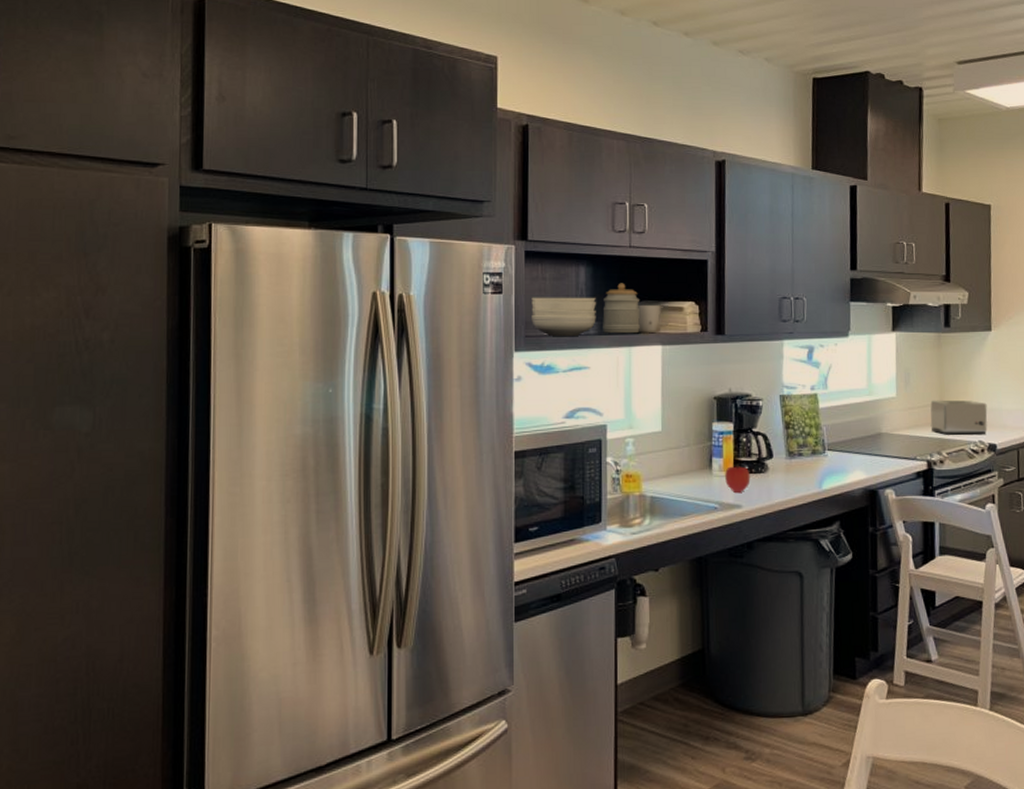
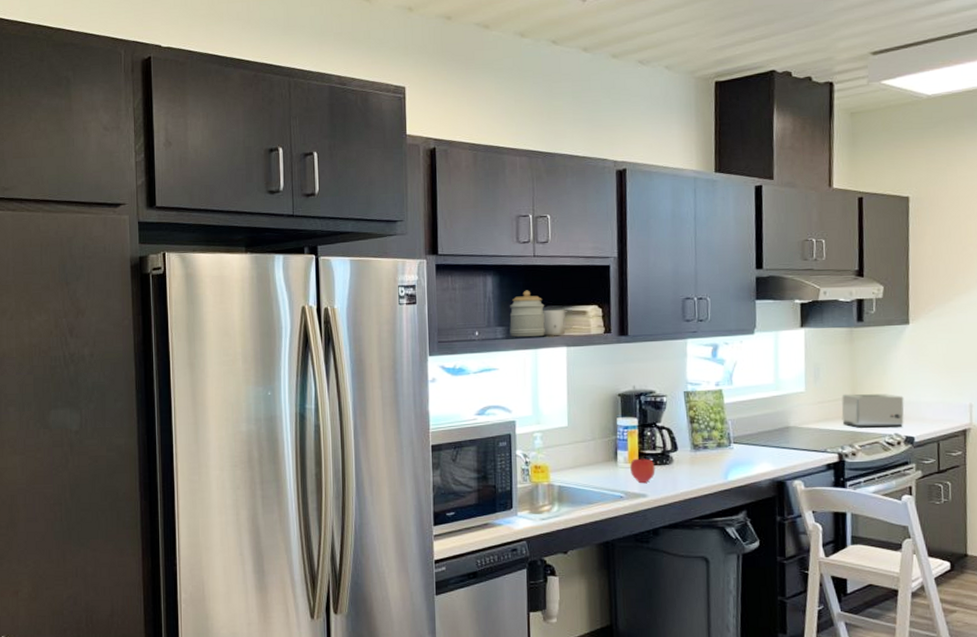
bowl: present [531,297,596,336] -> none [443,304,504,341]

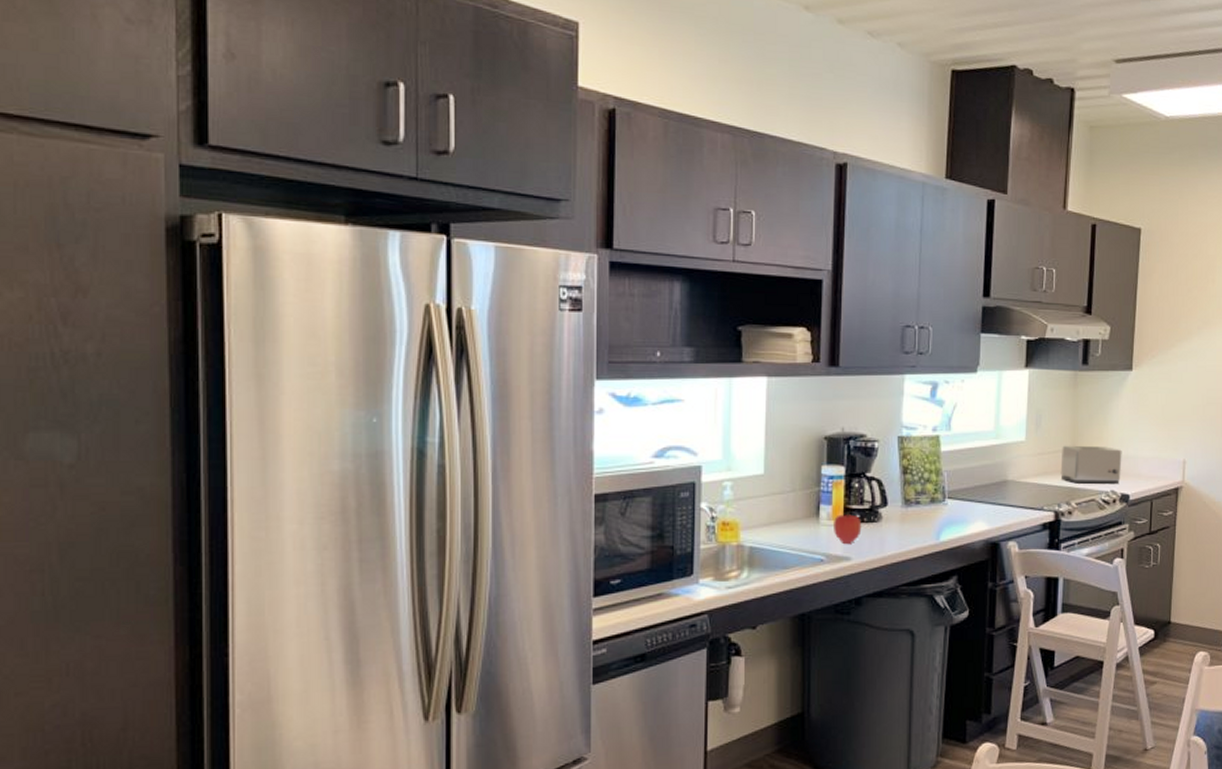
jar: present [509,290,545,338] -> none [700,303,744,363]
mug: present [543,309,574,336] -> none [741,329,777,362]

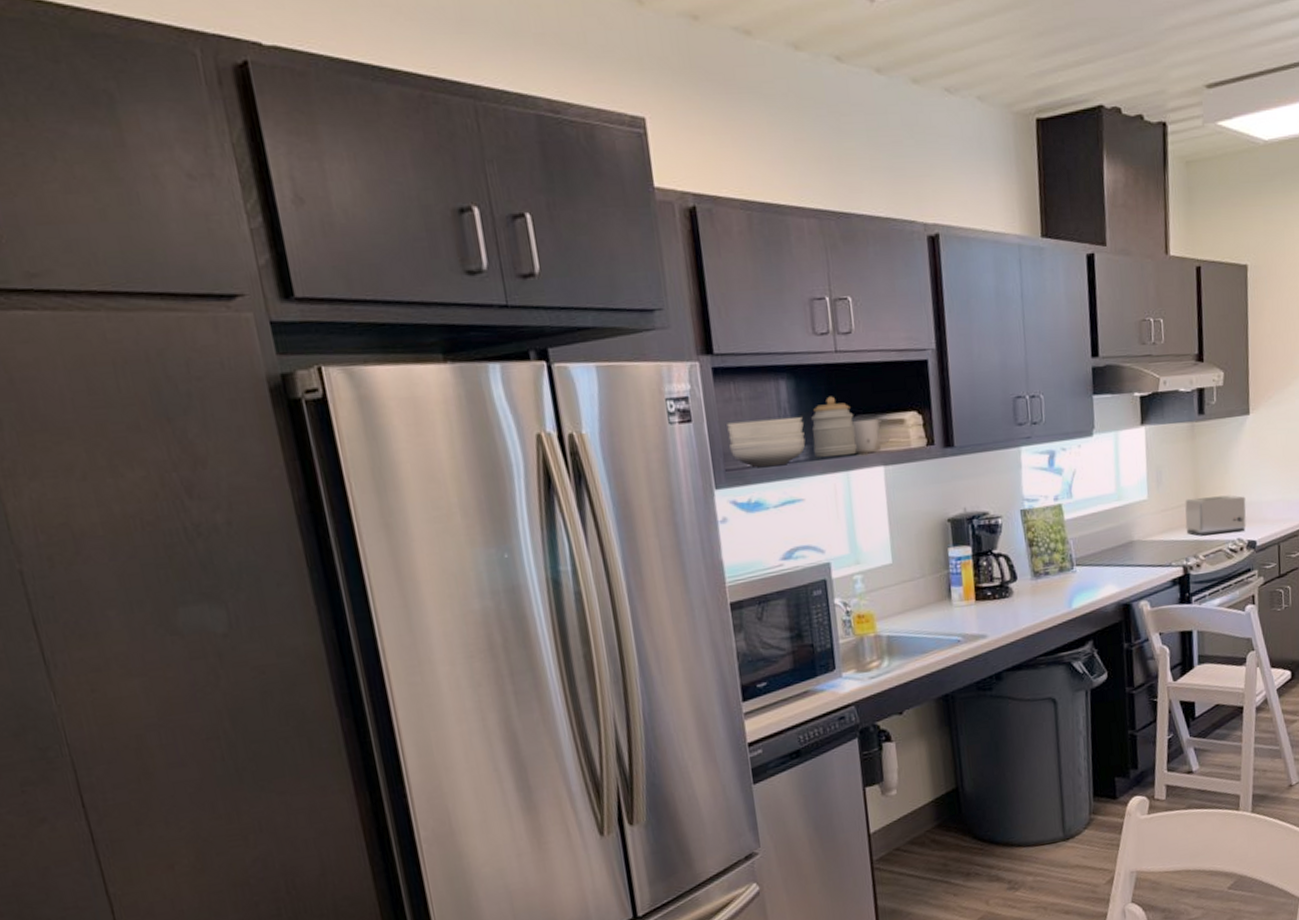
bowl: none [616,316,692,363] -> present [727,416,806,467]
jar: none [700,303,744,363] -> present [810,396,857,458]
mug: none [741,329,777,362] -> present [852,419,891,453]
fruit: present [834,511,862,543] -> none [966,590,995,622]

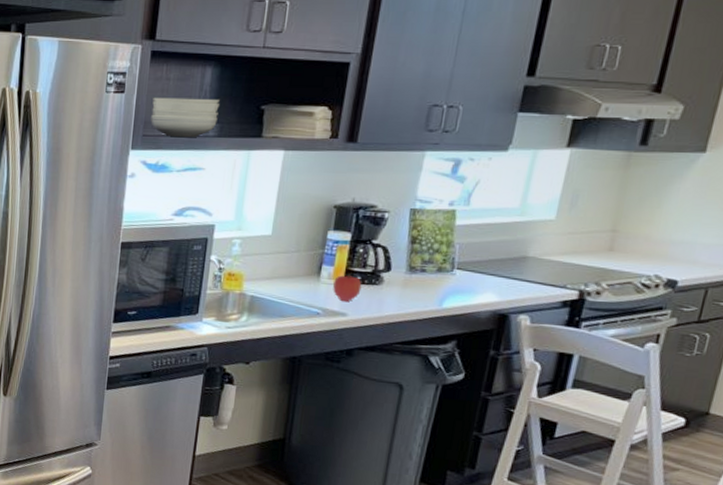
jar: present [810,396,857,458] -> none [223,85,268,138]
mug: present [852,419,891,453] -> none [261,108,297,137]
fruit: none [966,590,995,622] -> present [333,273,362,301]
toaster: present [1185,495,1246,536] -> none [592,226,677,270]

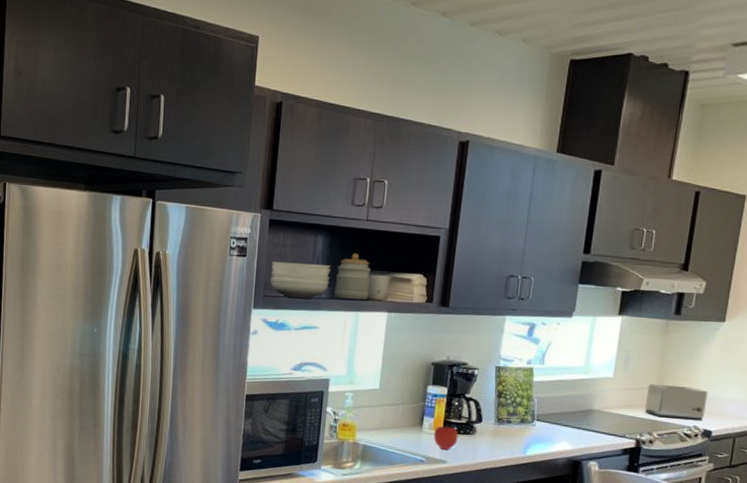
jar: none [223,85,268,138] -> present [334,253,372,300]
mug: none [261,108,297,137] -> present [367,274,398,301]
toaster: none [592,226,677,270] -> present [644,383,708,421]

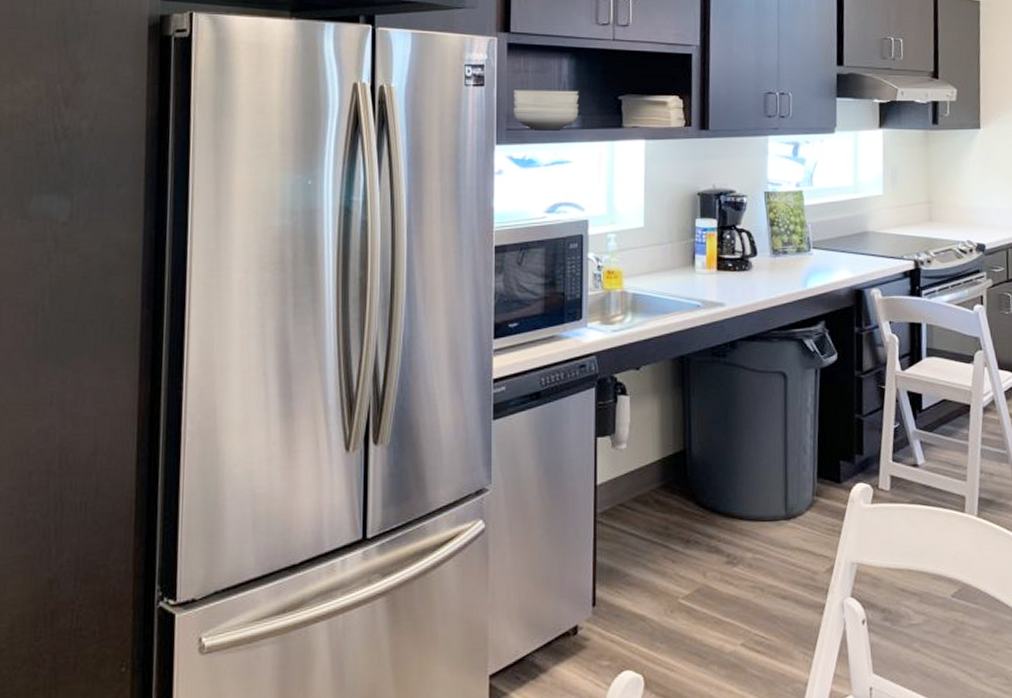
jar: present [334,253,372,300] -> none [585,76,624,128]
mug: present [367,274,398,301] -> none [621,98,654,127]
fruit: present [434,424,458,450] -> none [708,261,734,290]
toaster: present [644,383,708,421] -> none [917,198,976,235]

